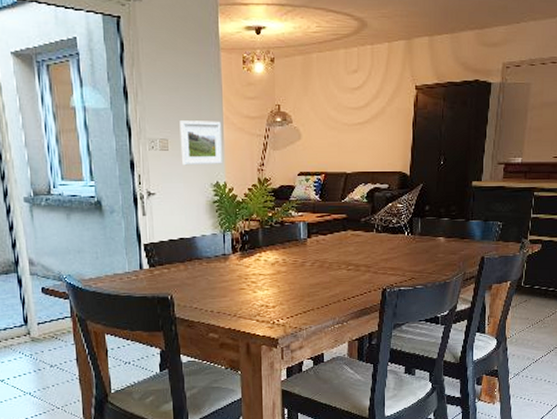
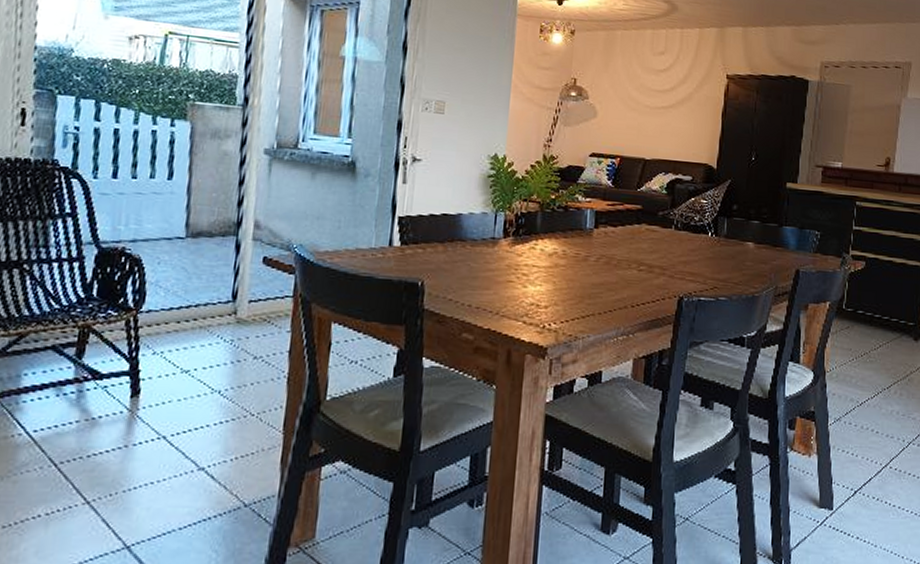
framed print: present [179,120,222,166] -> none [458,83,508,135]

